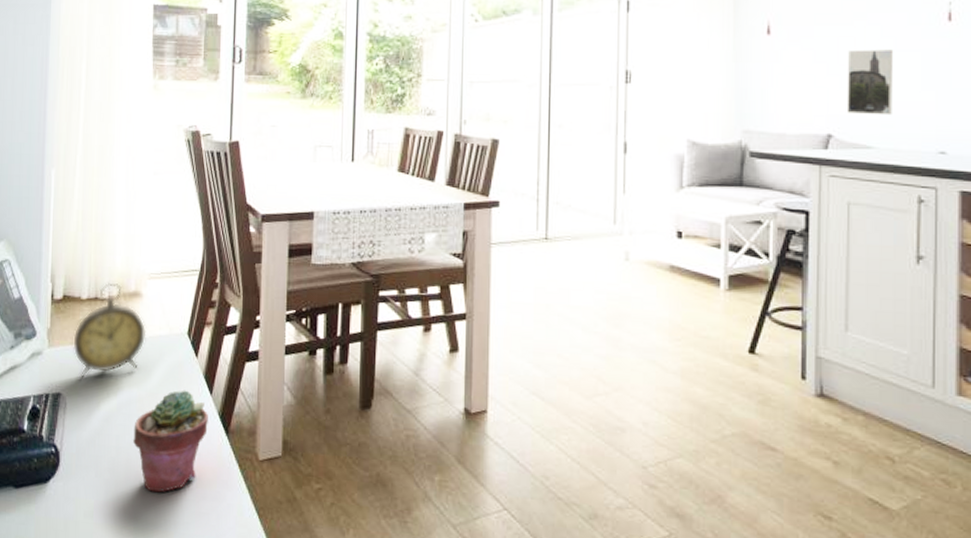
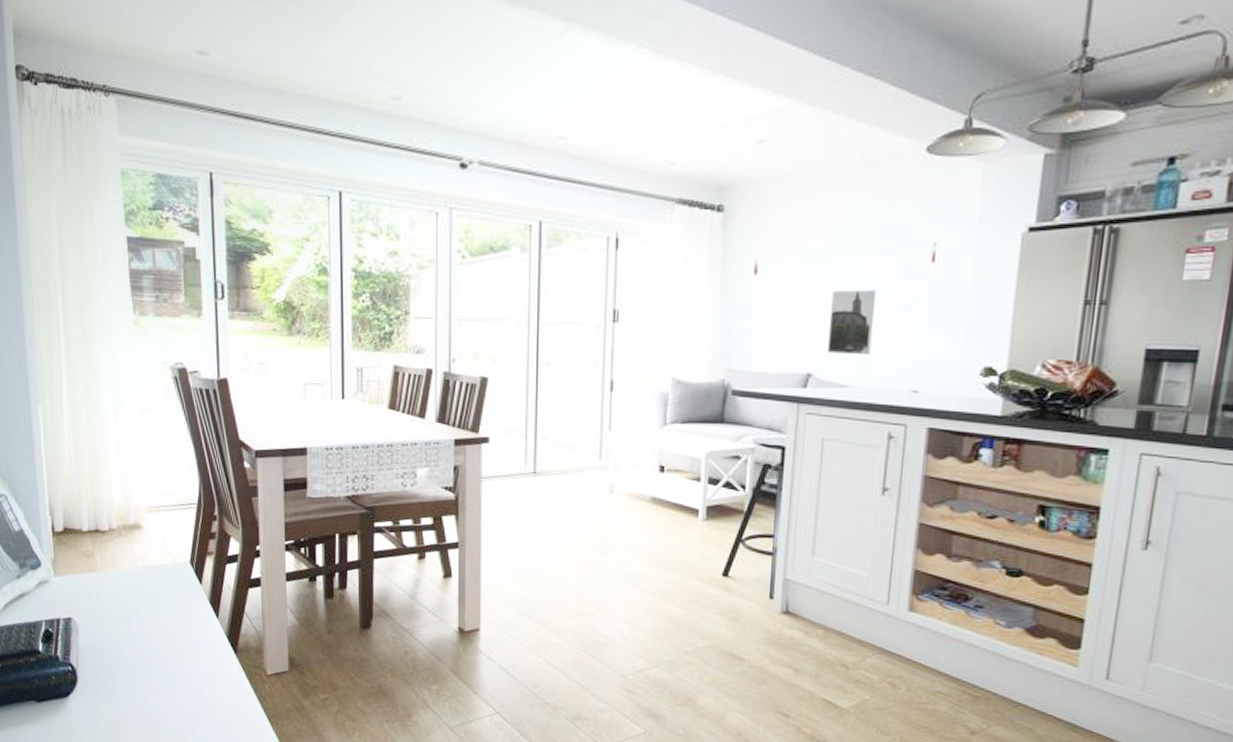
alarm clock: present [73,283,146,378] -> none [78,516,150,604]
potted succulent: present [133,390,208,493] -> none [145,613,217,704]

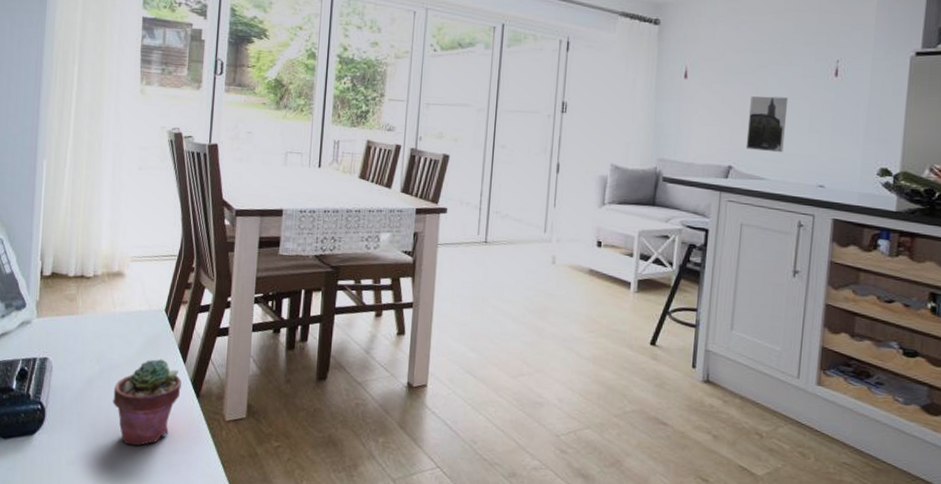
potted succulent: none [145,613,217,704] -> present [113,358,182,446]

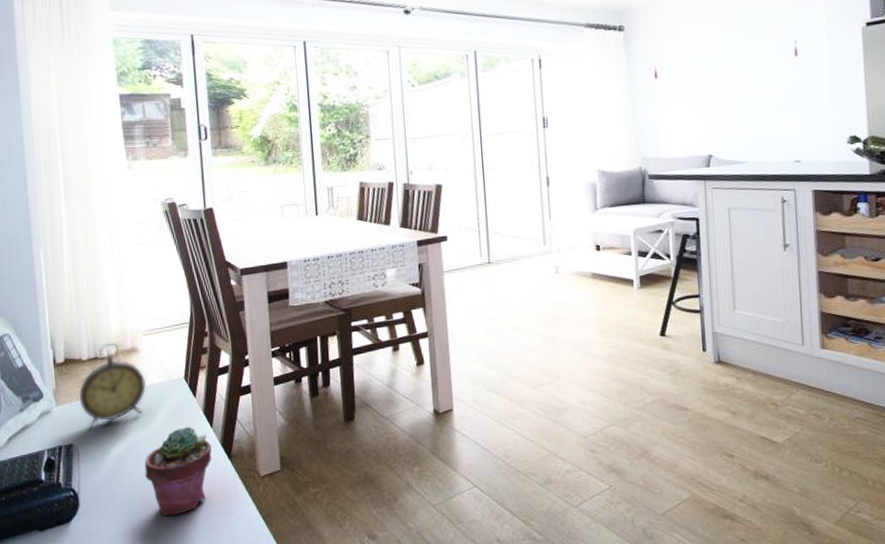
alarm clock: none [59,263,128,346] -> present [78,343,147,429]
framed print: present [745,96,789,153] -> none [720,82,757,137]

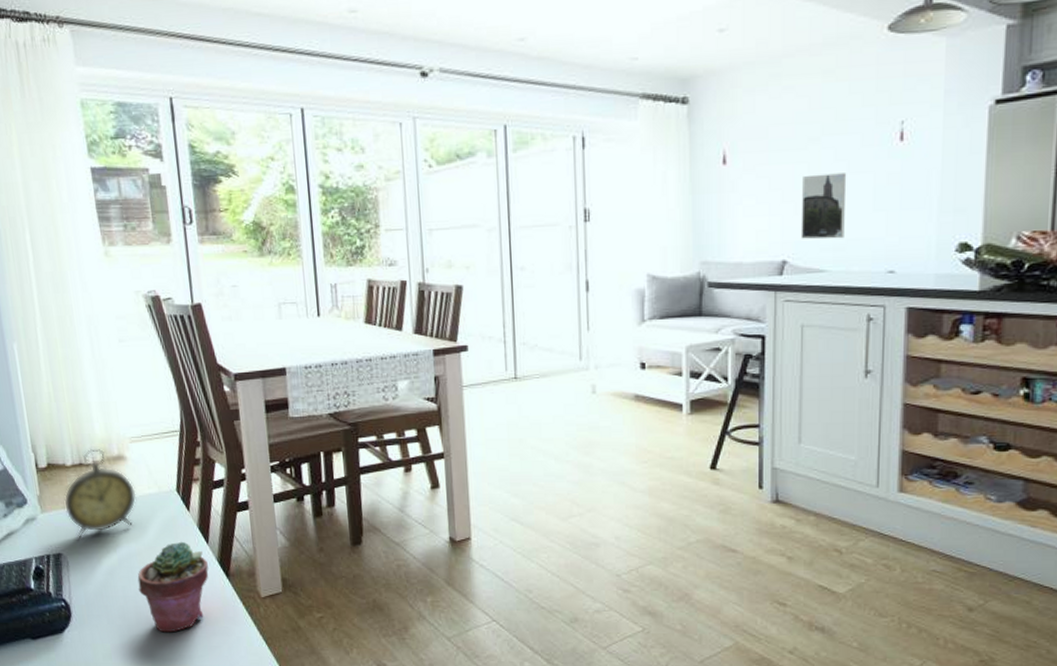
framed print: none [720,82,757,137] -> present [800,173,847,239]

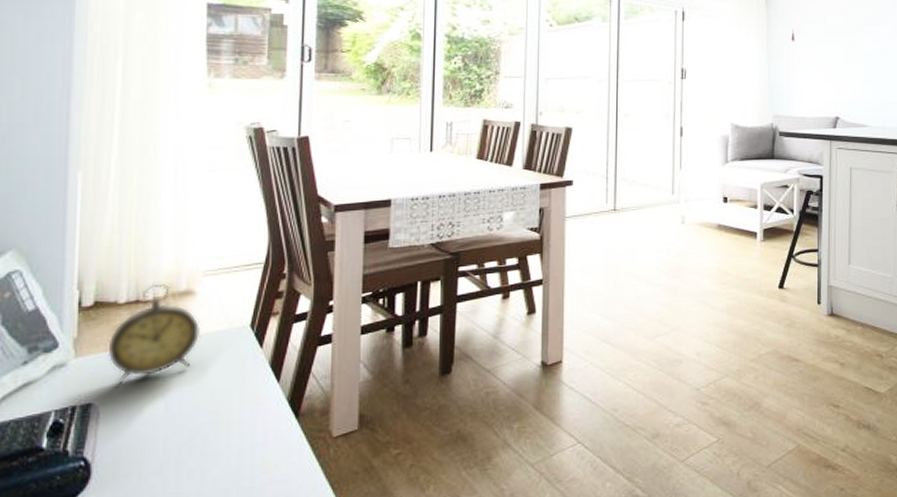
potted succulent: present [137,541,209,633] -> none [185,381,275,487]
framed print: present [800,173,847,239] -> none [849,53,882,102]

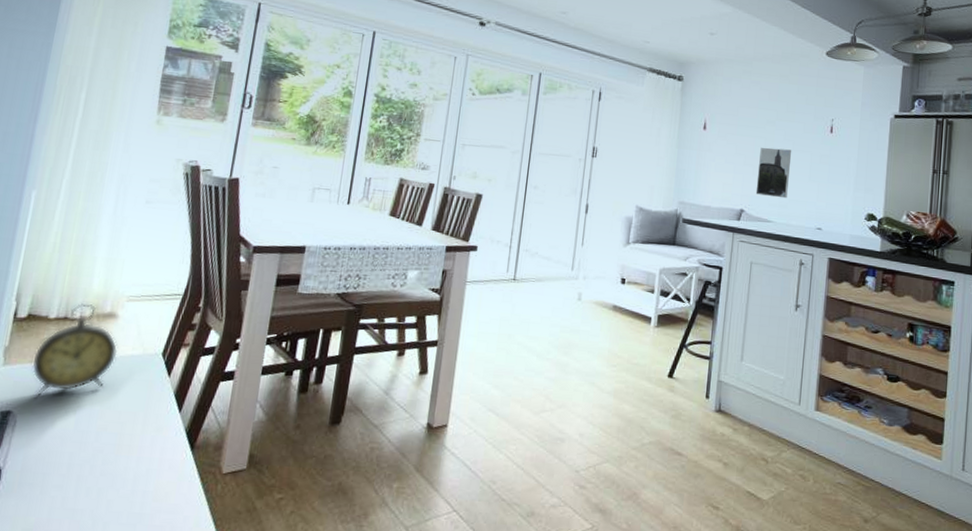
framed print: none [849,53,882,102] -> present [755,147,792,199]

